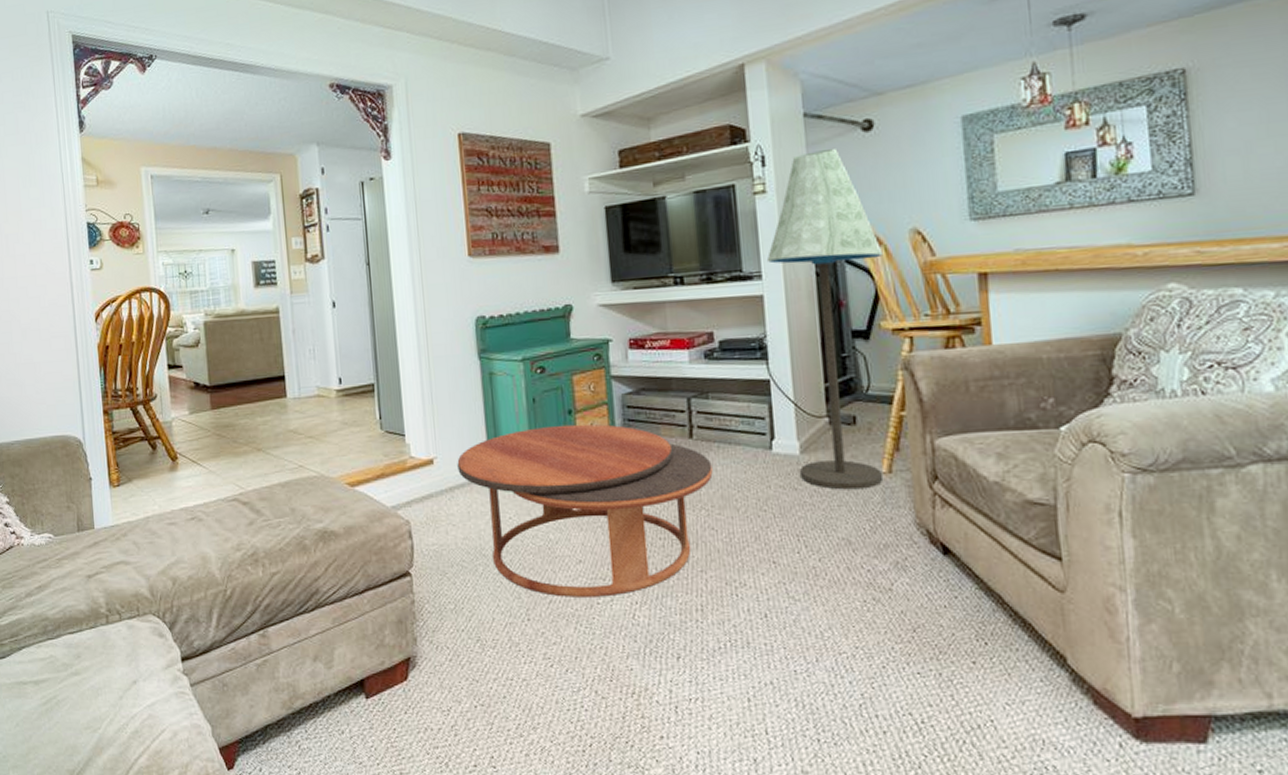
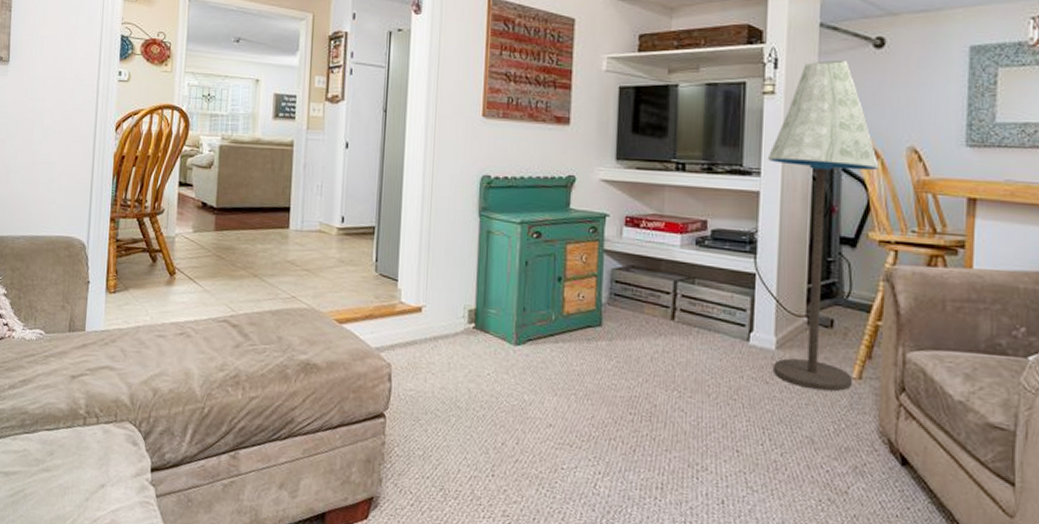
coffee table: present [457,424,713,597] -> none [444,290,690,464]

